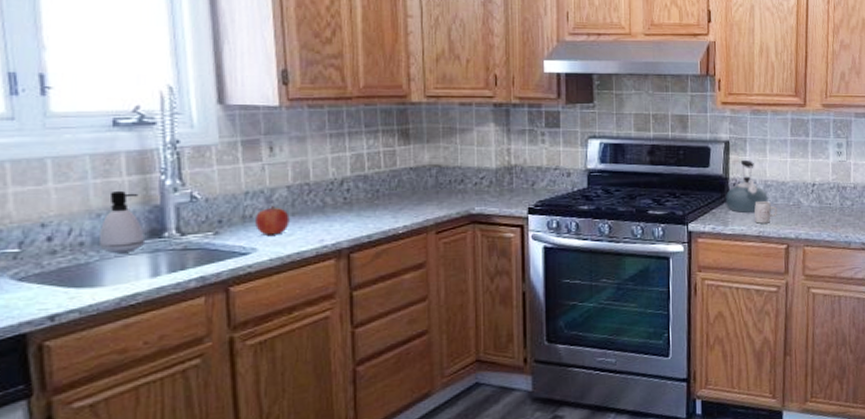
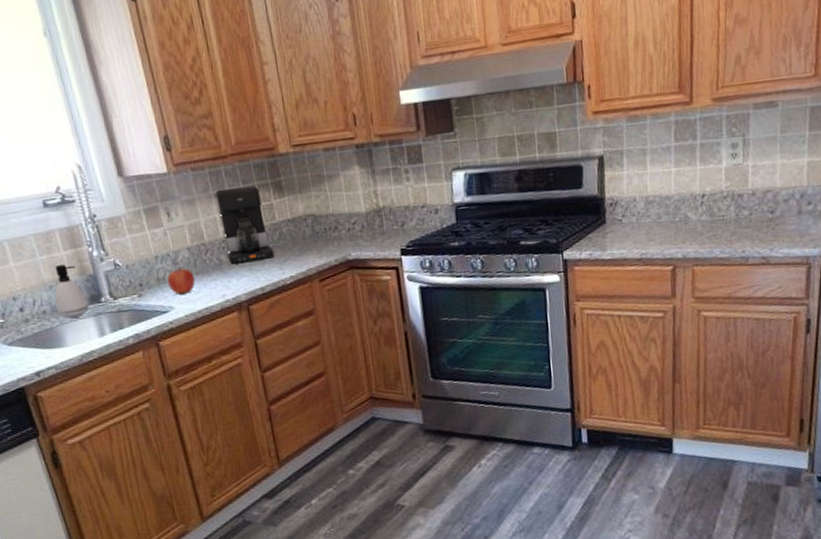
coffee maker: none [332,129,389,208] -> present [216,185,274,264]
kettle: present [725,159,768,213] -> none [601,175,650,235]
mug: present [754,201,777,224] -> none [635,219,661,245]

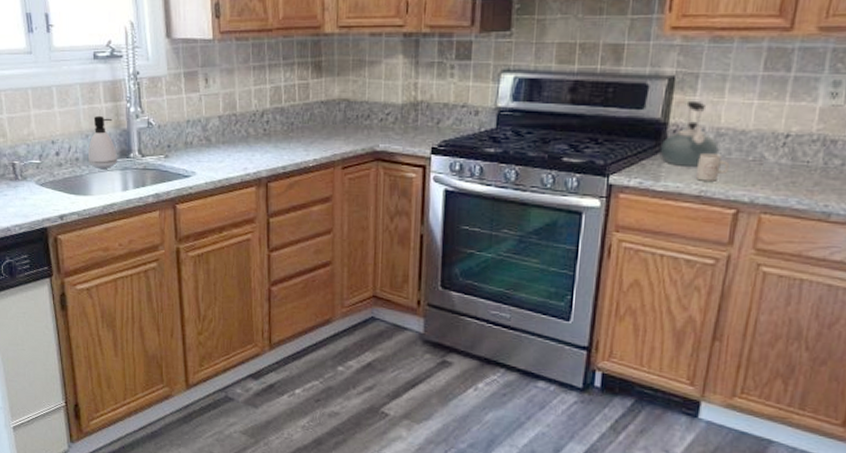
fruit: present [167,266,195,295] -> none [195,133,221,161]
coffee maker: present [216,185,274,264] -> none [255,62,302,139]
kettle: none [601,175,650,235] -> present [659,100,719,167]
mug: none [635,219,661,245] -> present [696,154,730,181]

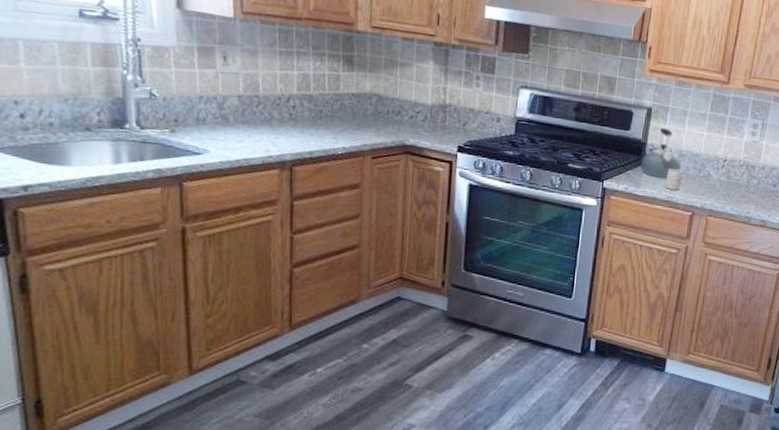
soap dispenser: present [88,115,118,169] -> none [67,79,109,138]

